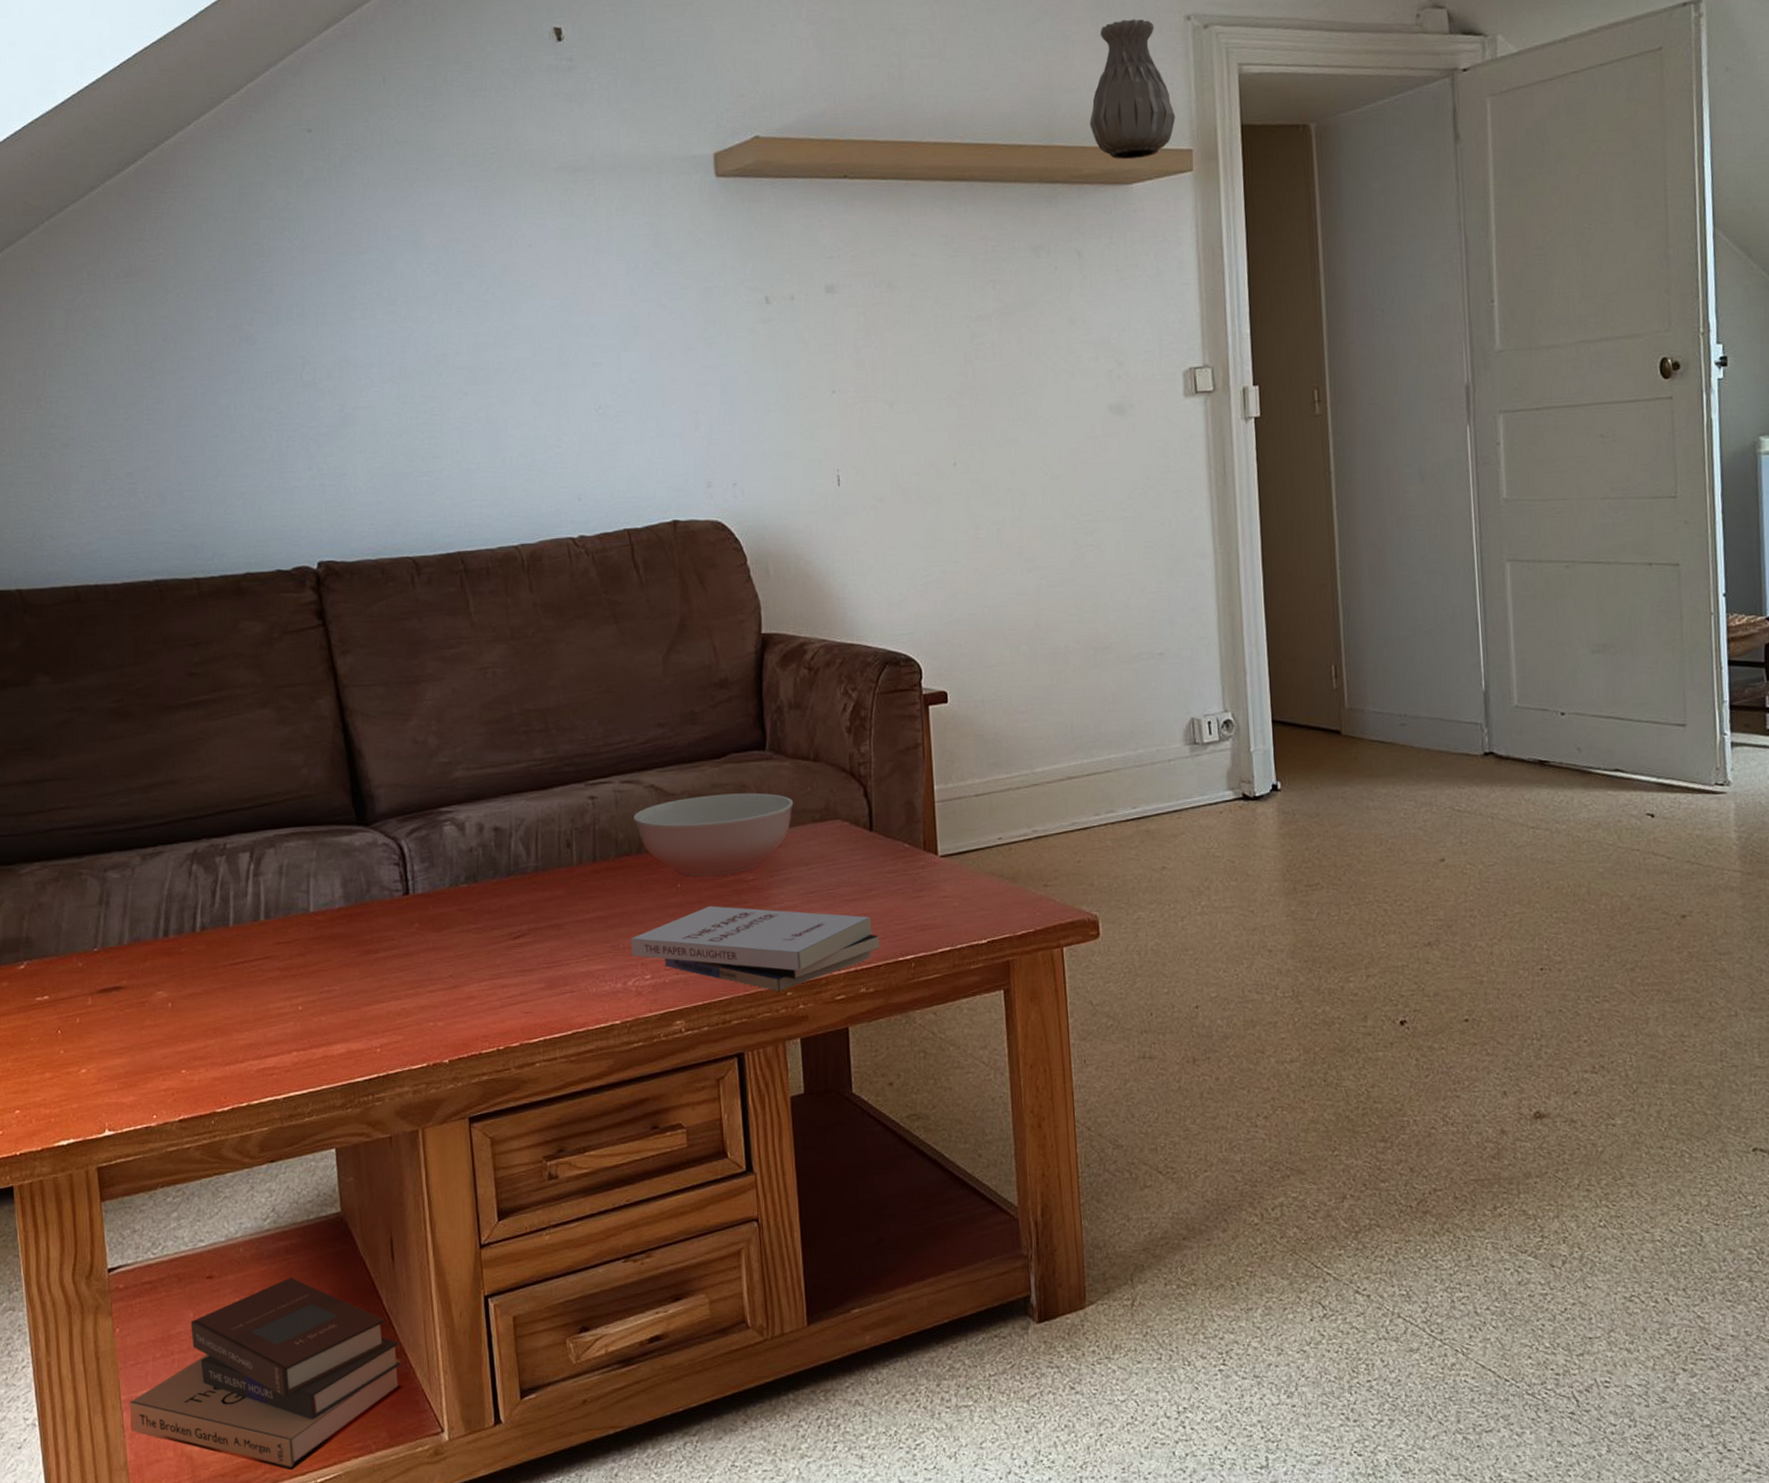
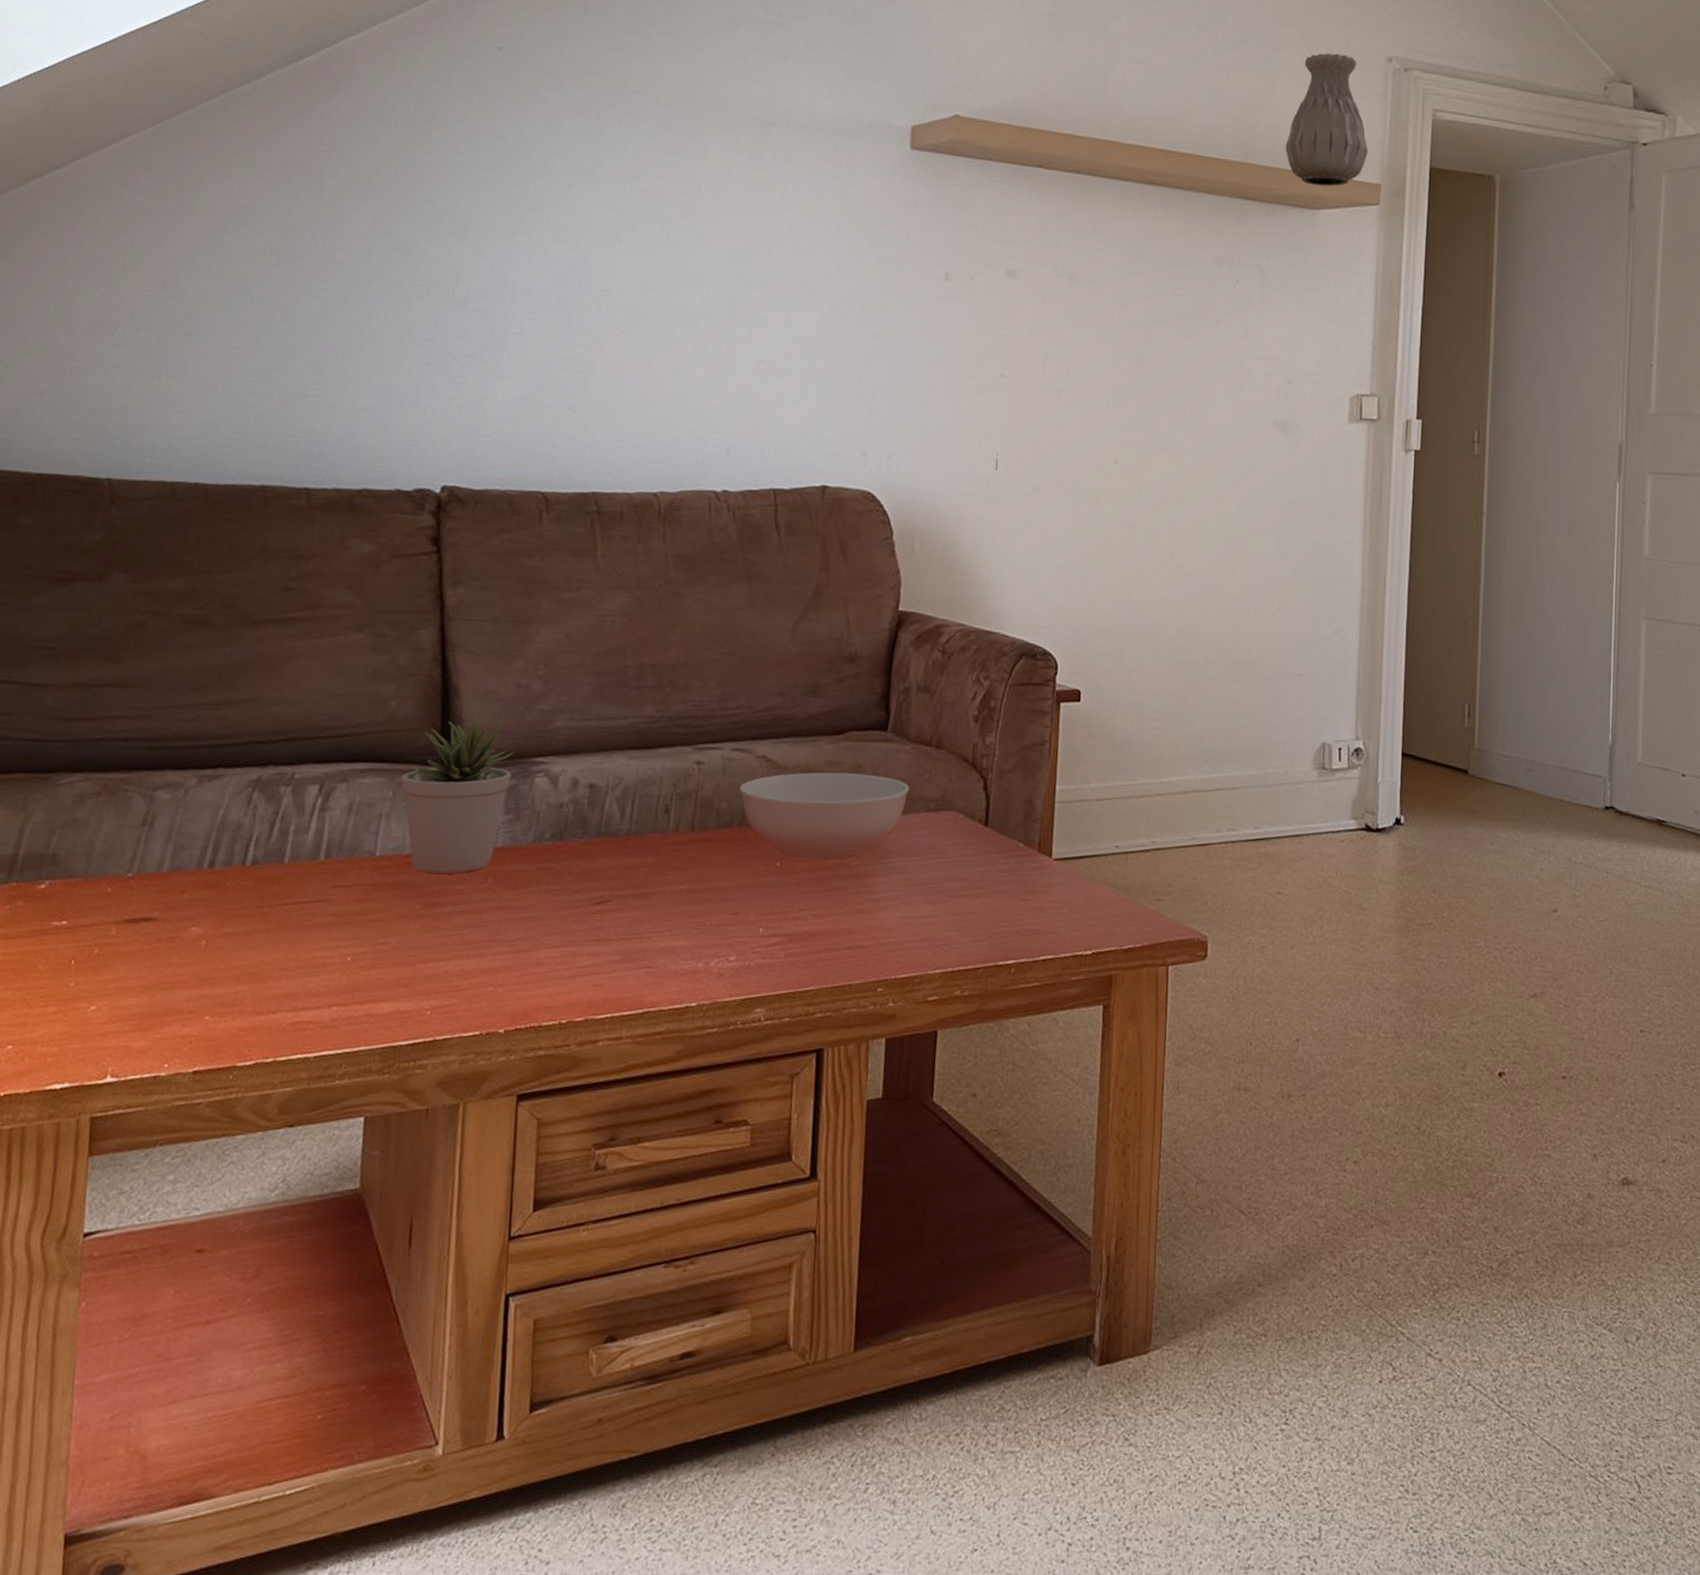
books: present [129,1277,403,1471] -> none [80,1258,402,1479]
potted plant: none [322,771,422,924] -> present [401,712,515,875]
books: present [631,905,881,991] -> none [718,888,981,986]

